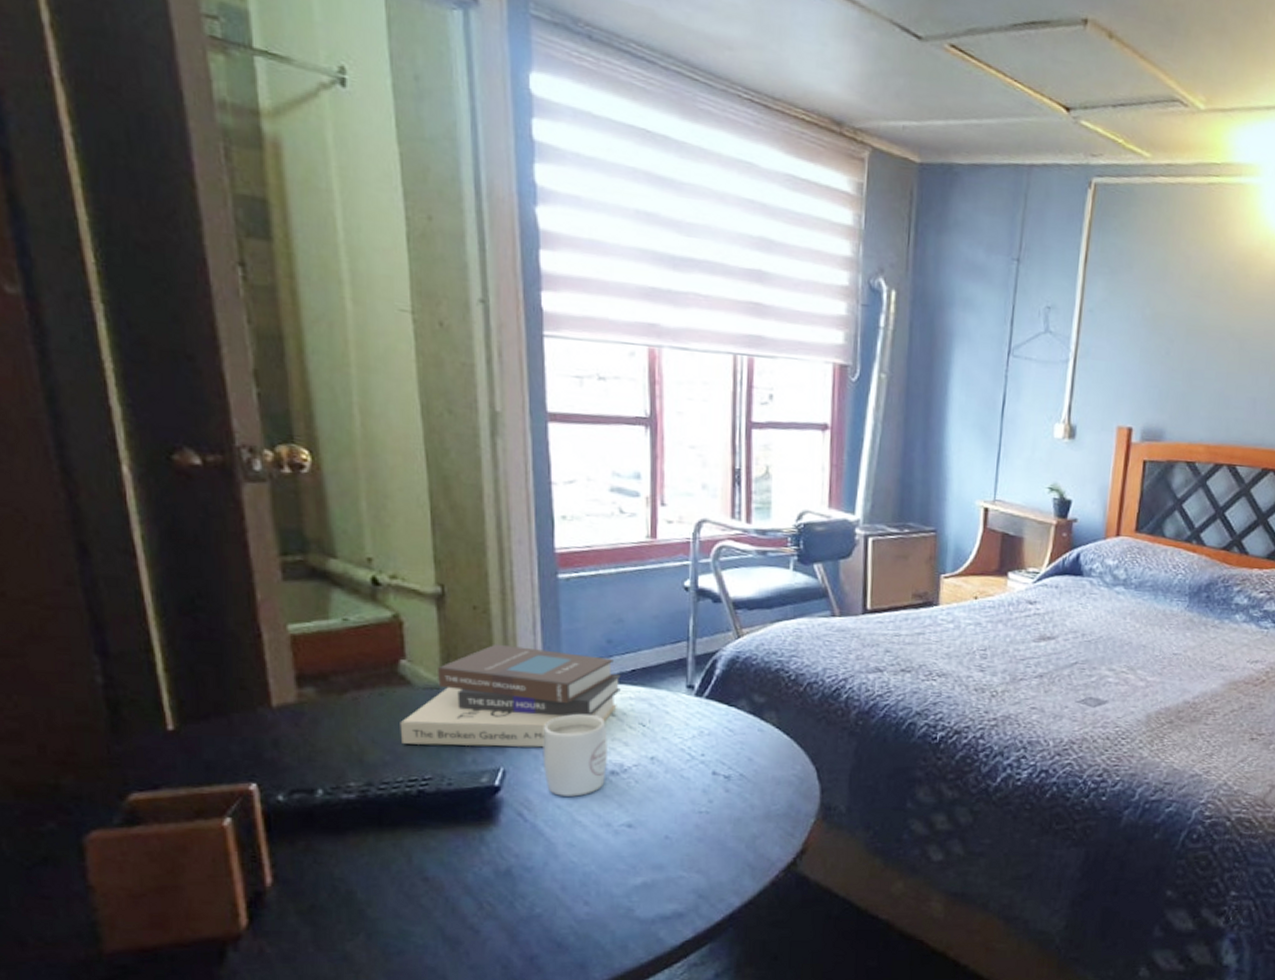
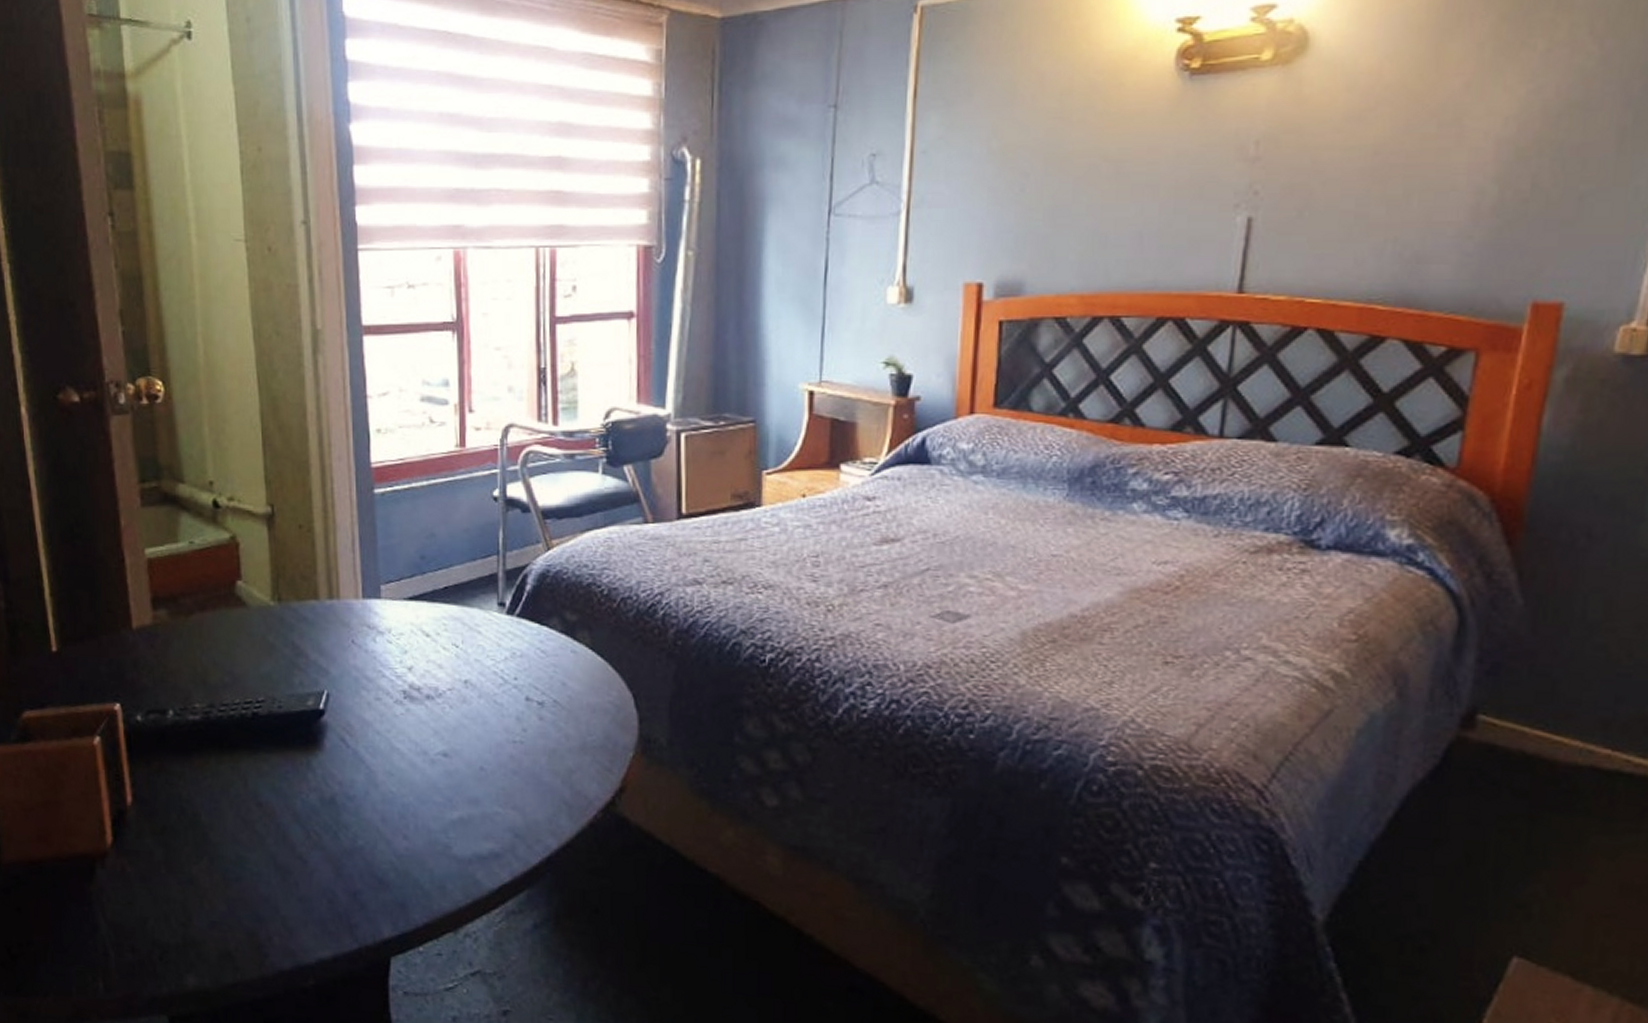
books: present [400,644,622,748] -> none [237,563,435,670]
mug: present [542,713,607,797] -> none [362,634,422,722]

